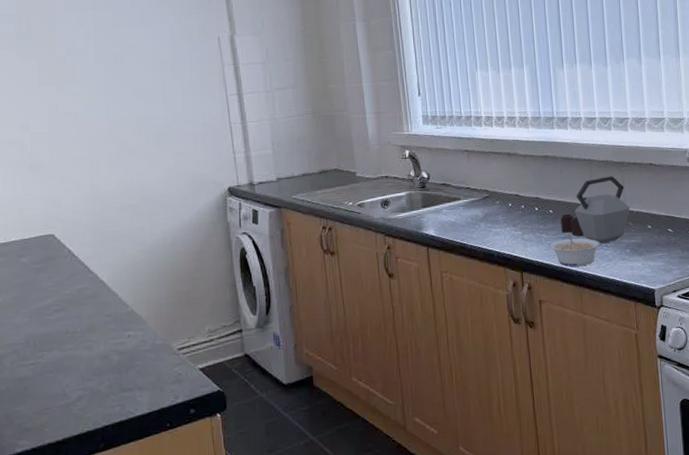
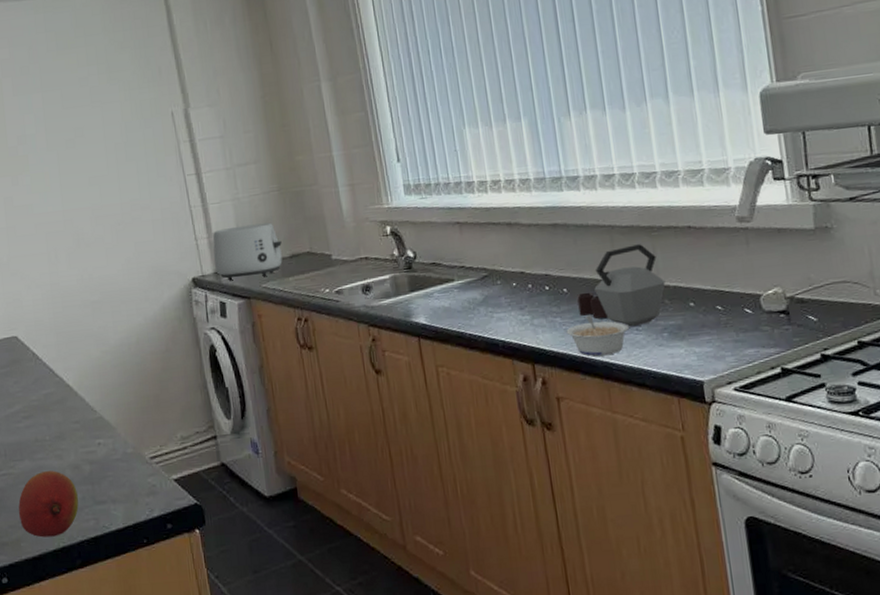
fruit: none [44,360,105,423] -> present [18,471,79,538]
toaster: none [249,141,313,192] -> present [212,222,283,281]

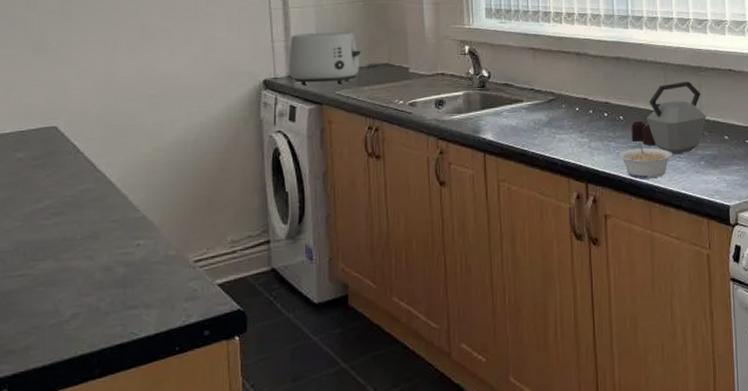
fruit: present [18,471,79,538] -> none [31,272,106,345]

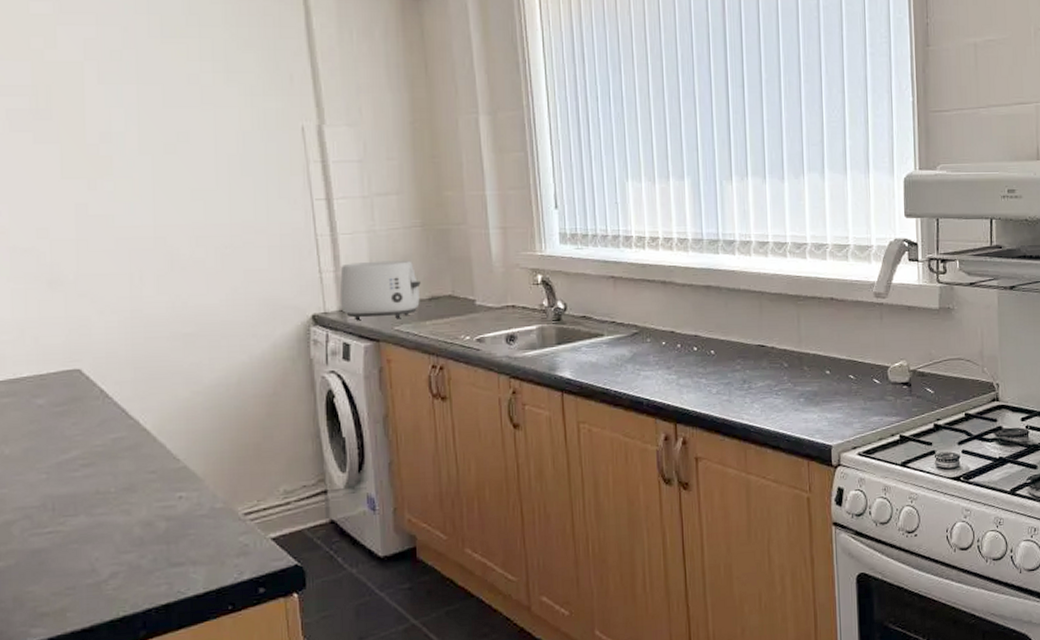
legume: present [619,141,673,179] -> none [710,377,769,419]
kettle: present [631,81,706,155] -> none [723,312,806,391]

